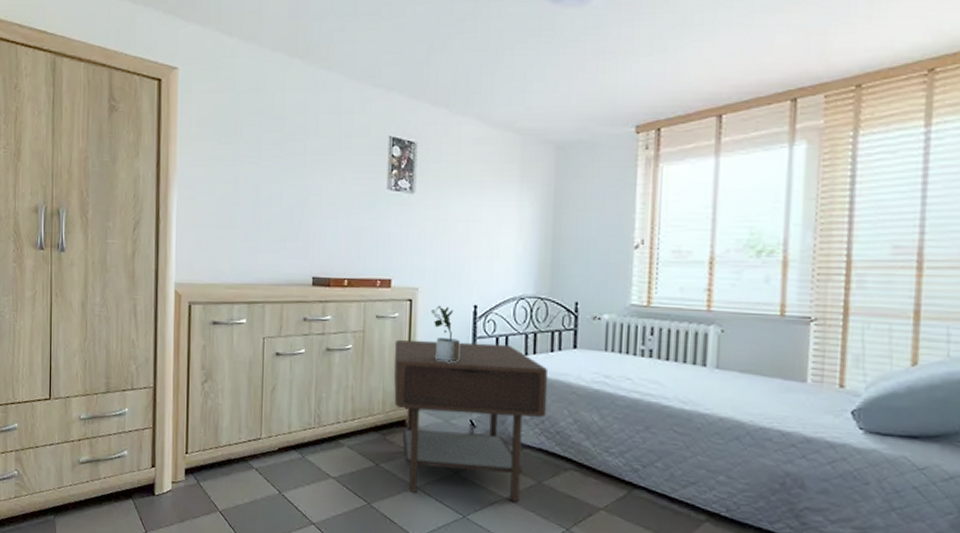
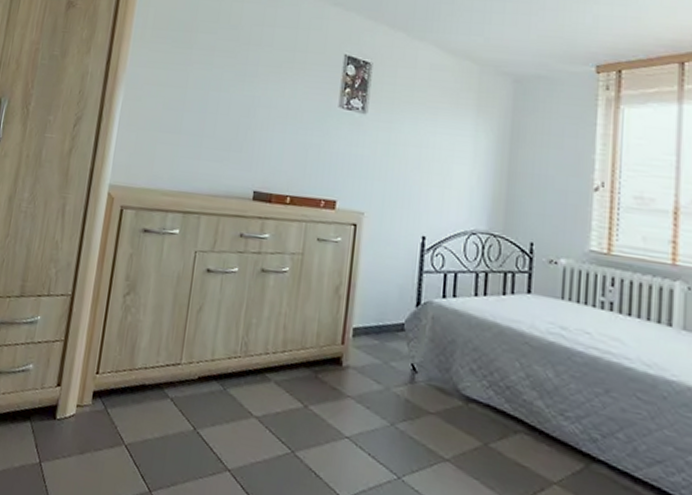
side table: present [393,339,549,502] -> none [329,266,500,466]
potted plant: present [431,305,461,362] -> none [376,233,406,297]

